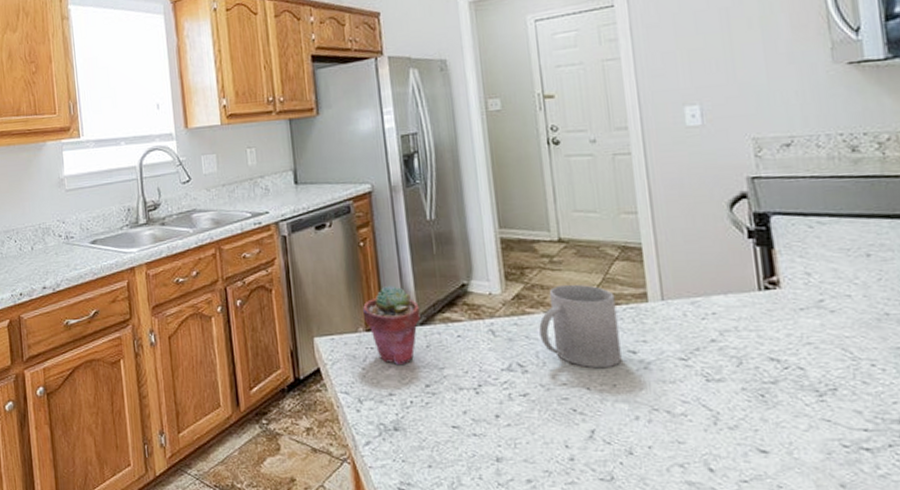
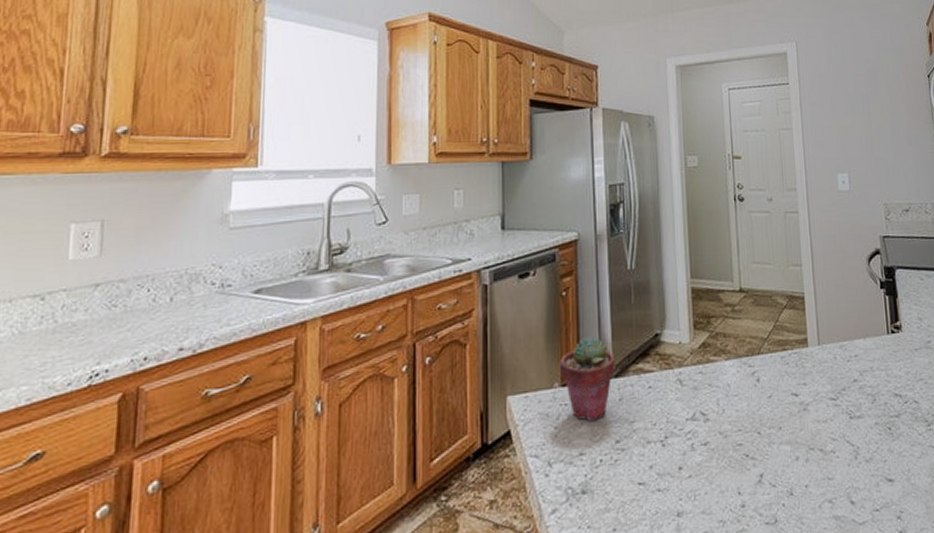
mug: present [539,284,622,369] -> none [721,331,787,412]

